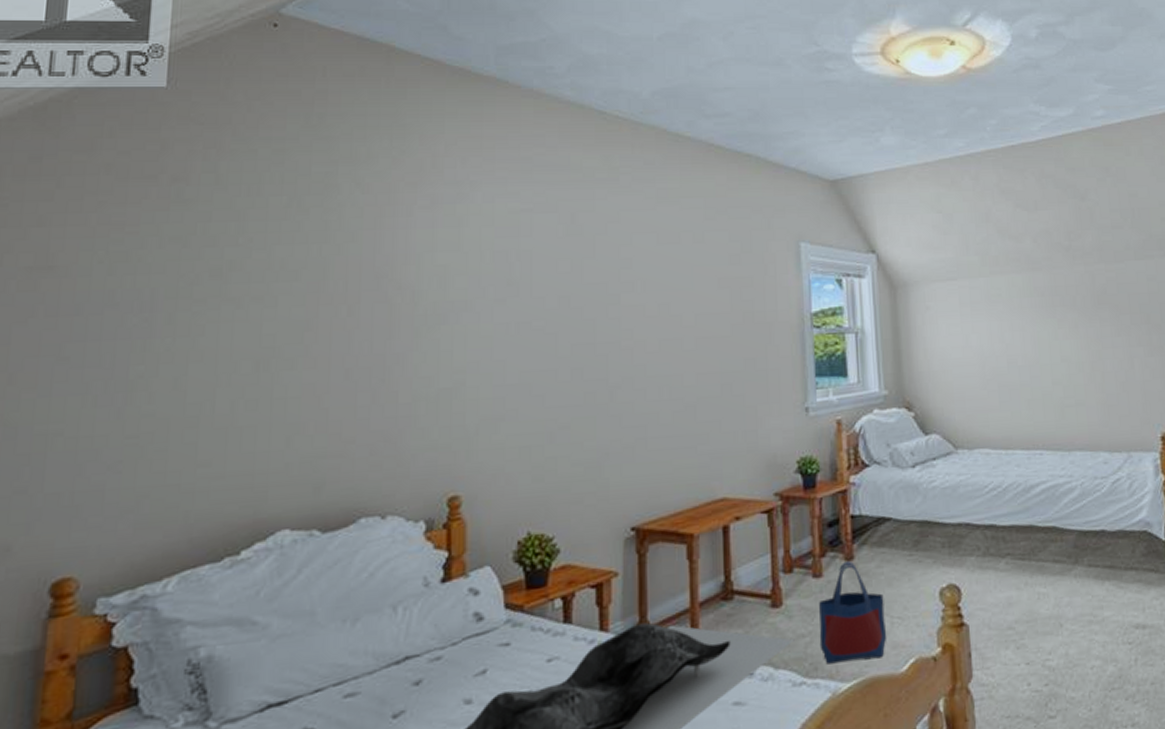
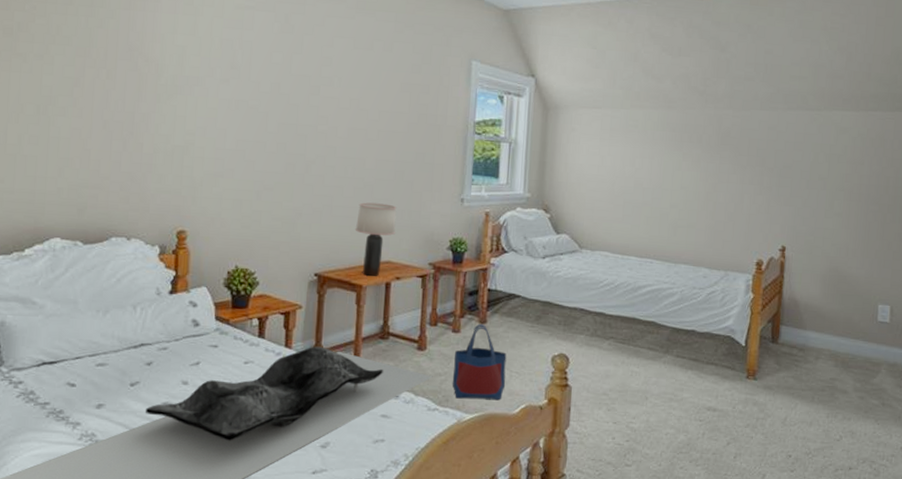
table lamp: none [677,426,729,521] -> present [355,202,397,276]

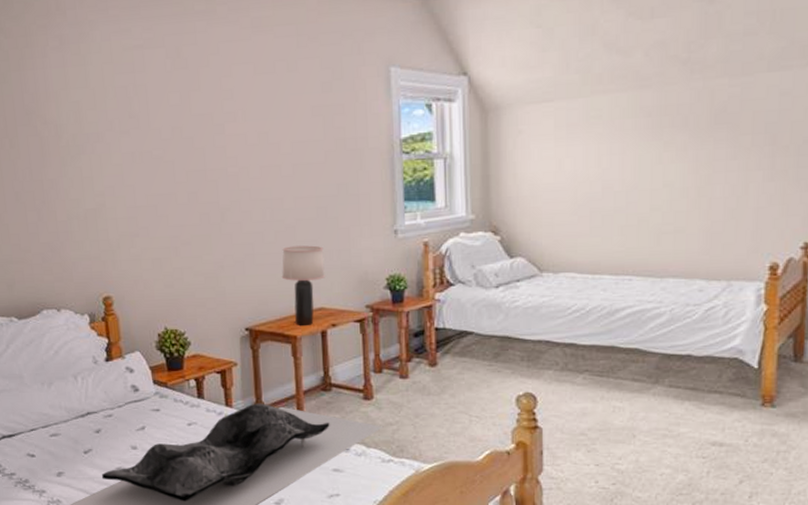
tote bag: present [452,323,507,399] -> none [404,366,466,448]

